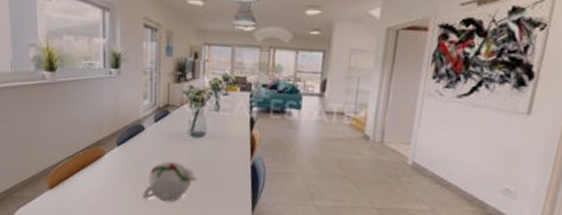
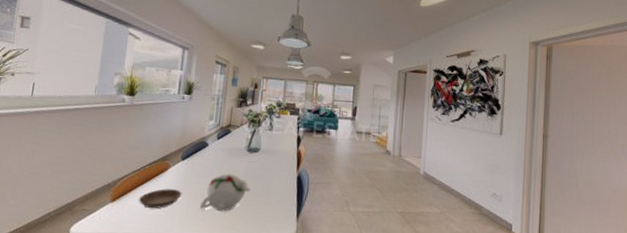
saucer: none [77,176,122,198] -> present [139,188,182,209]

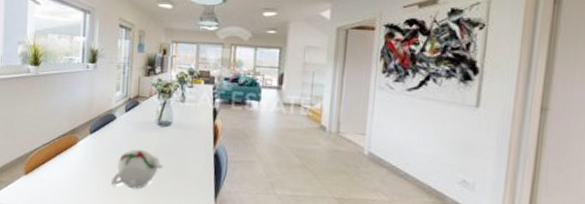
saucer: present [139,188,182,209] -> none [51,163,92,183]

